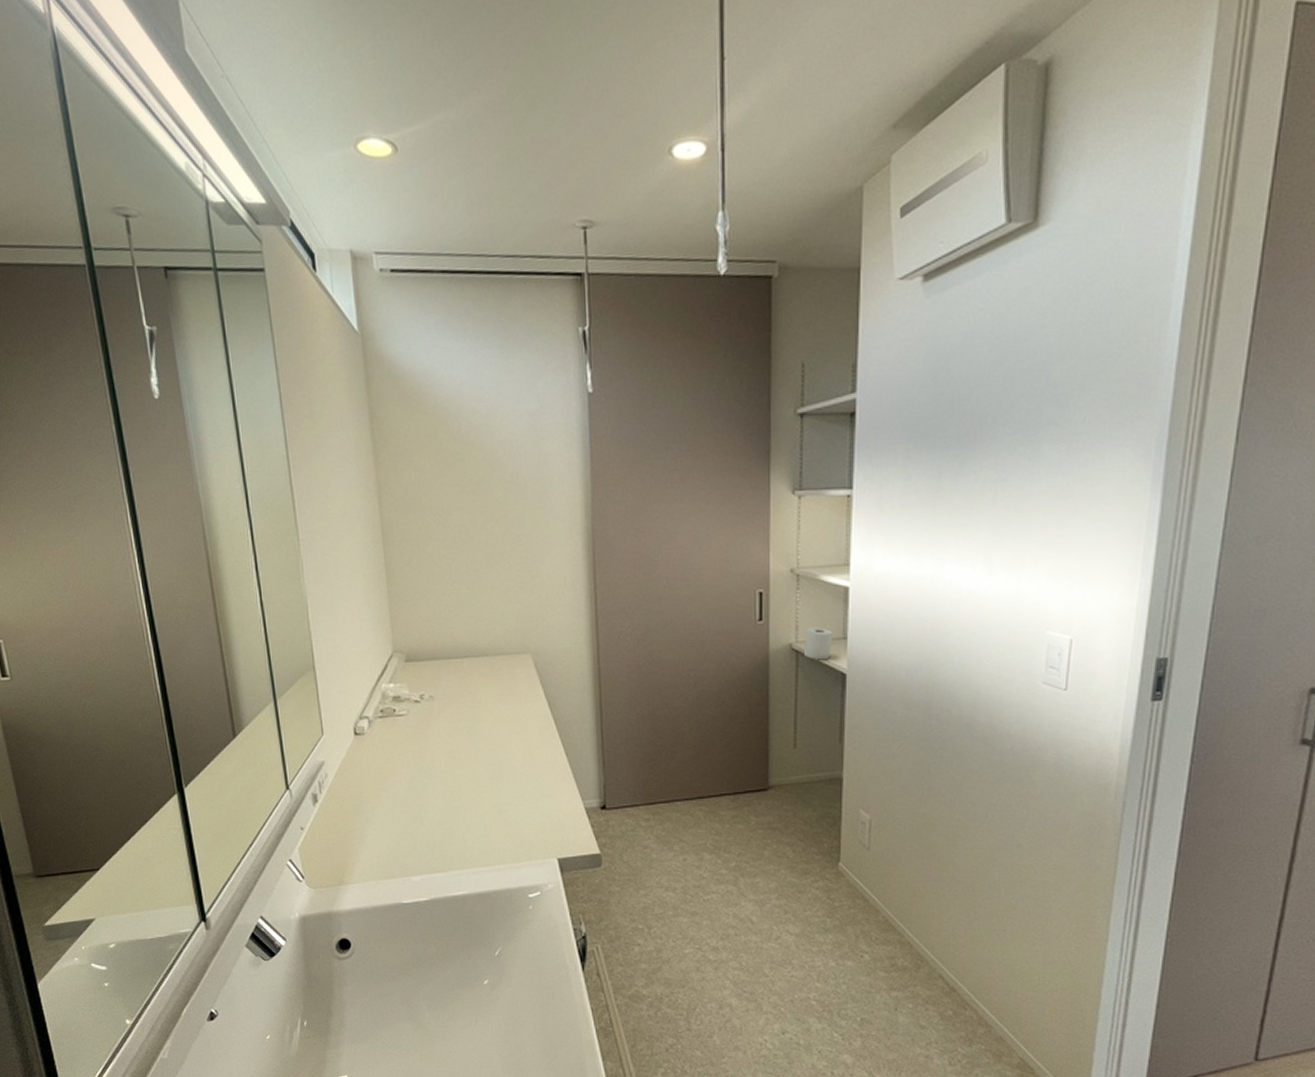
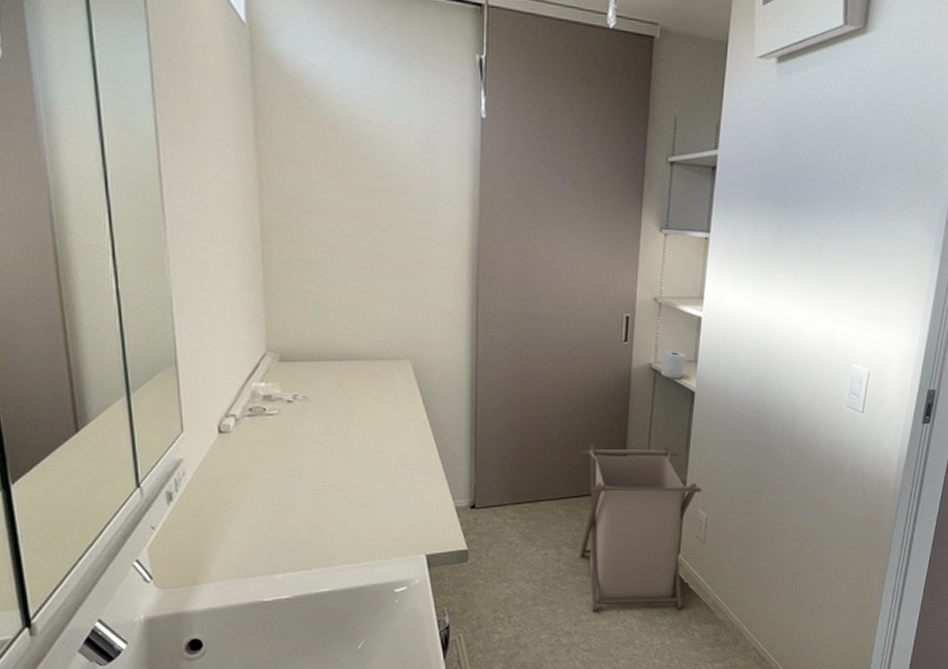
laundry basket: none [718,737,862,926] -> present [581,444,702,612]

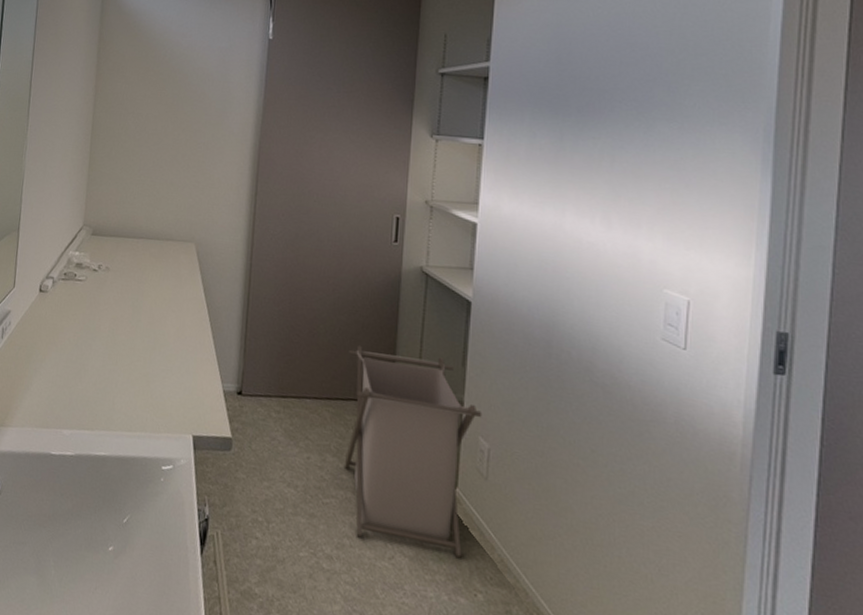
toilet paper roll: present [660,350,686,379] -> none [432,255,461,286]

